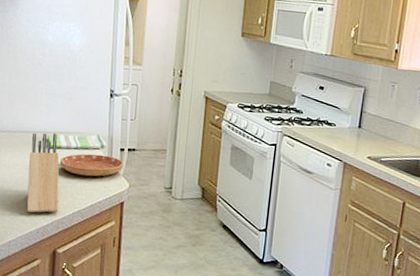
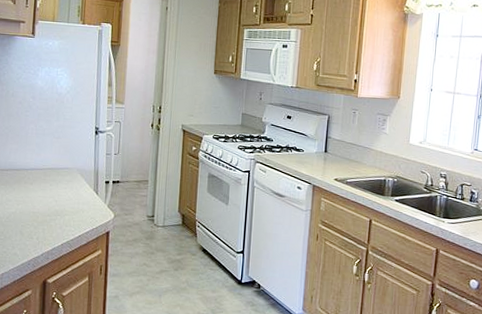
knife block: present [27,133,60,213] -> none [18,169,49,246]
dish towel: present [47,134,106,150] -> none [38,169,92,184]
saucer: present [59,153,123,177] -> none [49,187,108,209]

